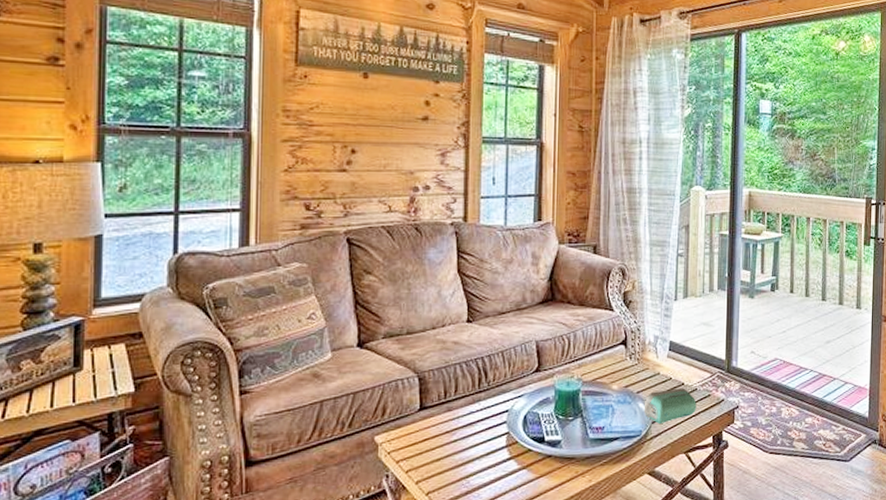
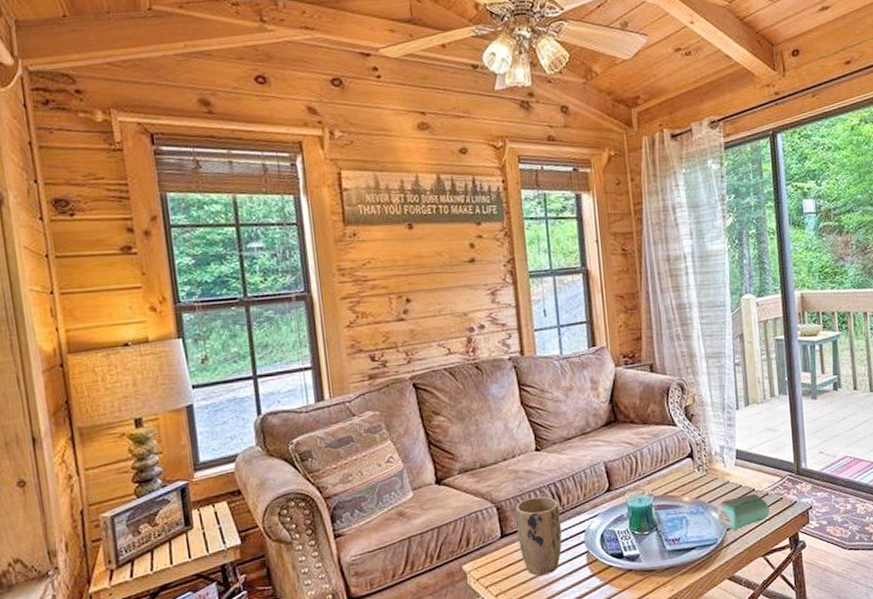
plant pot: none [437,370,485,454] -> present [515,496,562,576]

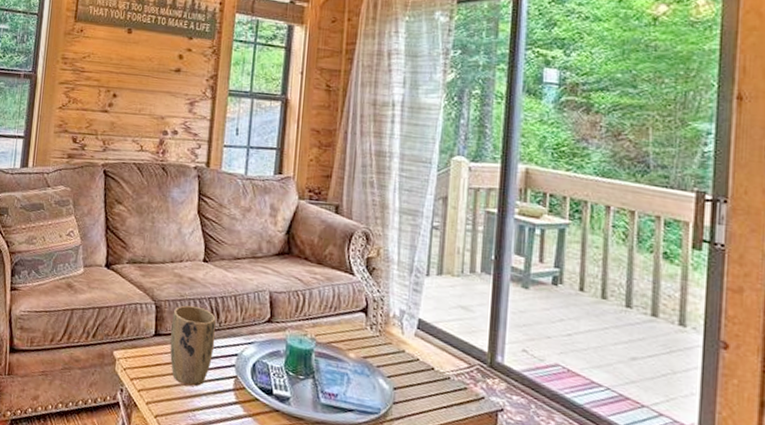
speaker: present [716,493,770,531] -> none [384,369,449,408]

